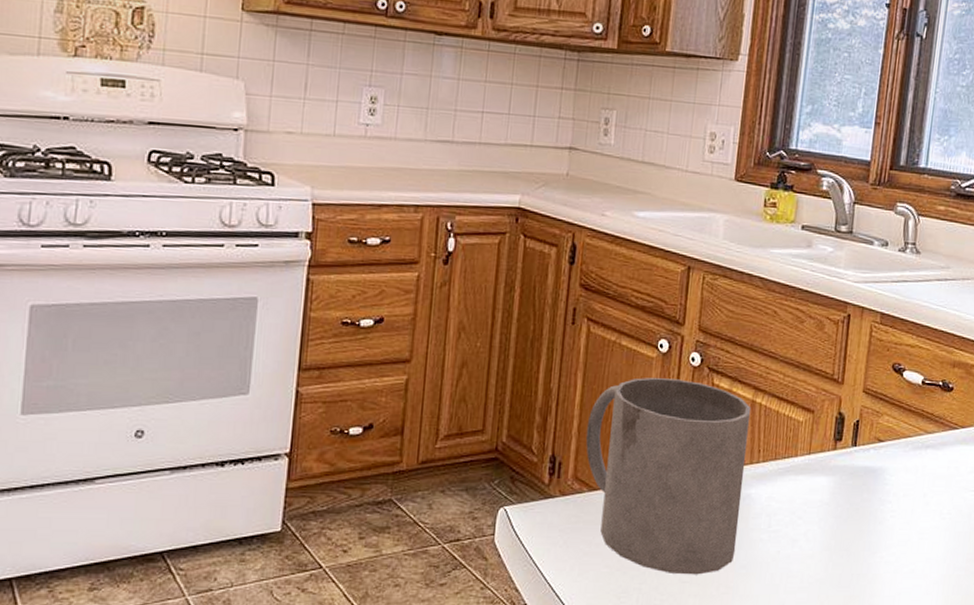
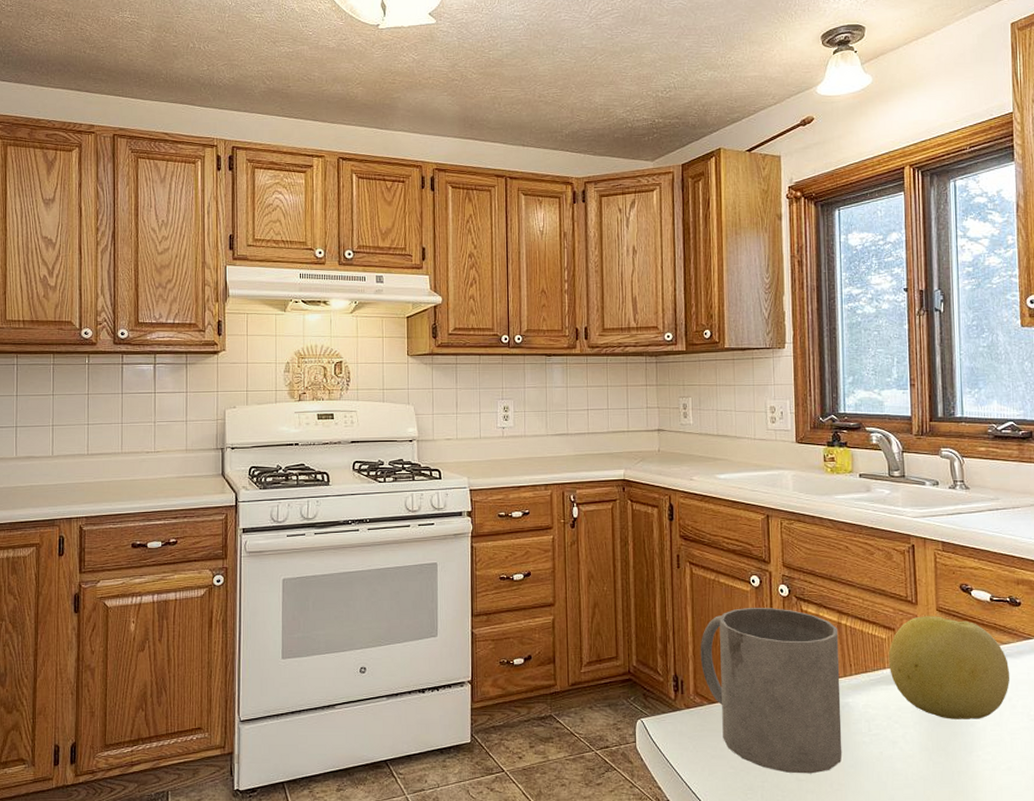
apple: none [801,397,930,517] -> present [888,616,1010,719]

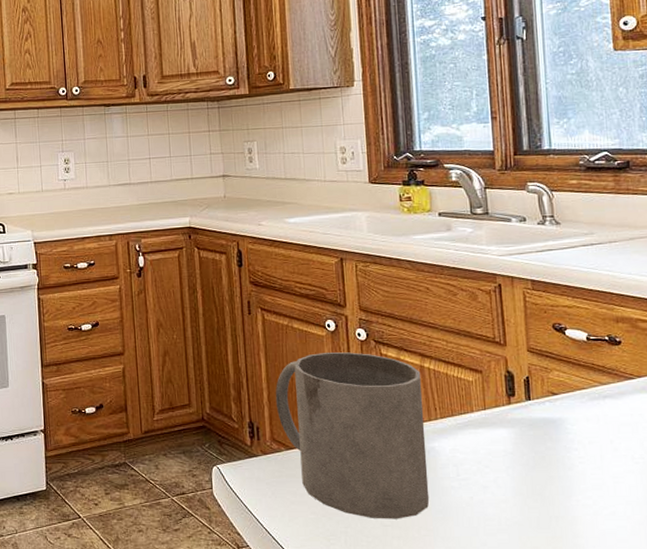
apple: present [888,616,1010,719] -> none [475,357,612,463]

